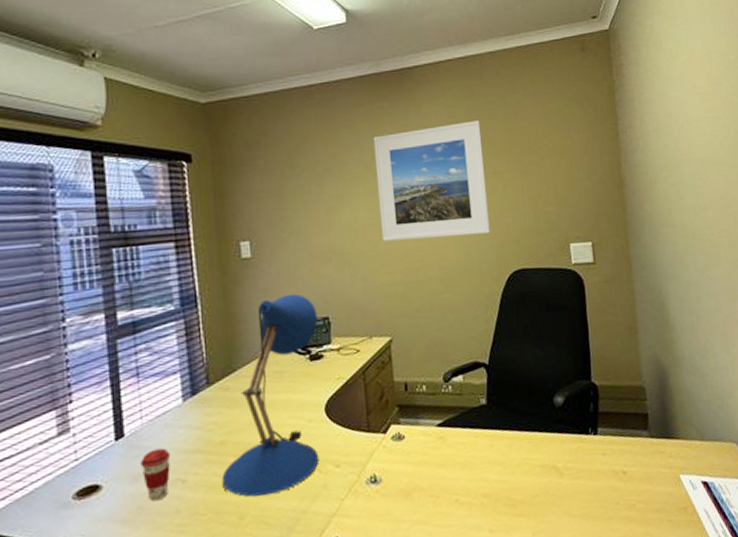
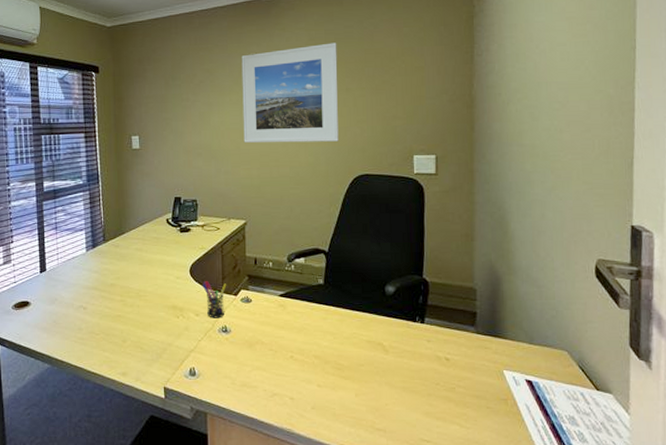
coffee cup: present [140,447,171,502] -> none [56,283,77,319]
desk lamp: present [222,293,319,497] -> none [111,179,188,328]
pen holder: none [342,419,373,468] -> present [202,281,227,318]

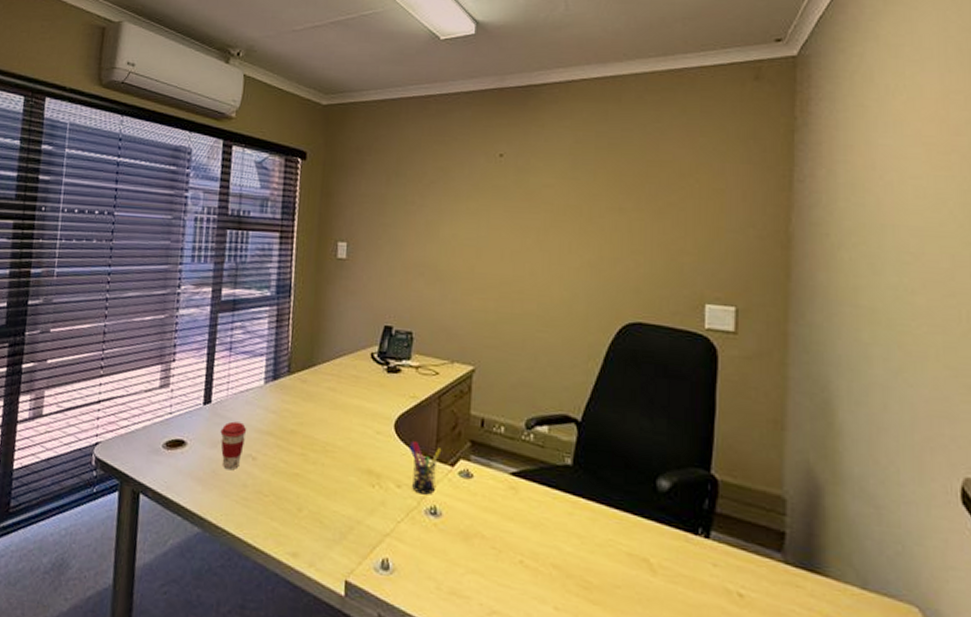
coffee cup: none [56,283,77,319] -> present [220,421,247,470]
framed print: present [241,42,339,143] -> none [480,148,611,276]

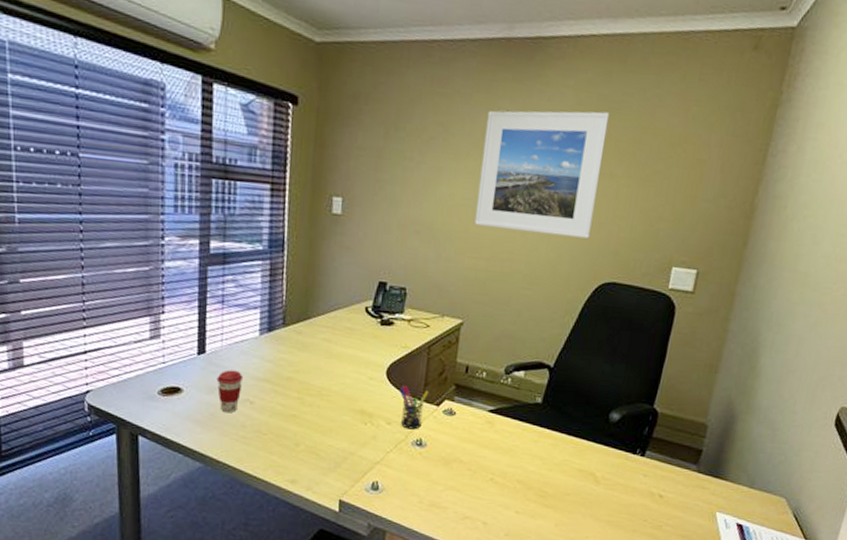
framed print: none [480,148,611,276] -> present [474,110,610,239]

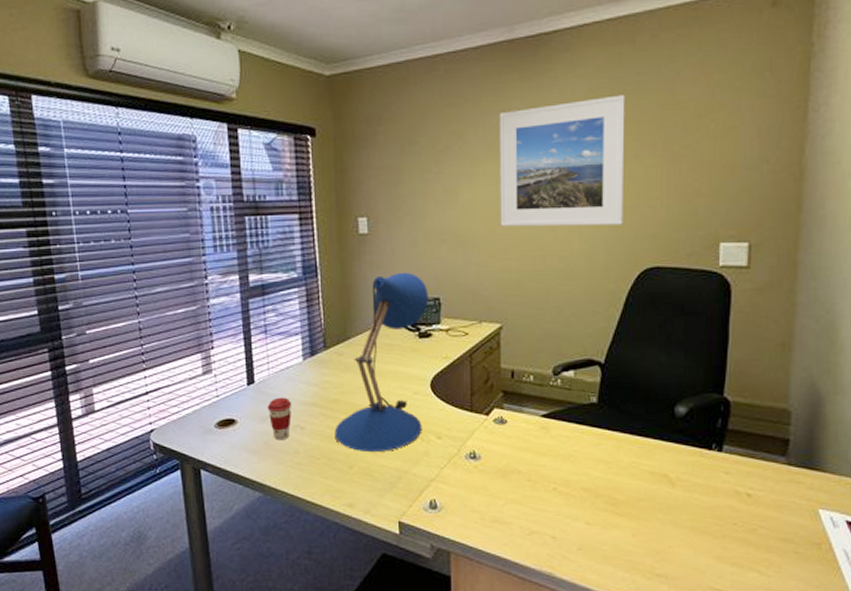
desk lamp: none [284,257,396,433] -> present [334,272,429,453]
pen holder: present [399,386,429,430] -> none [445,398,477,442]

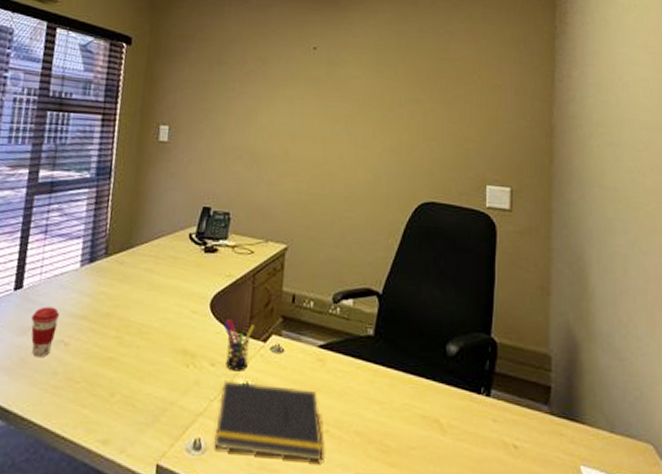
desk lamp: present [334,272,429,453] -> none [100,183,219,378]
pen holder: none [445,398,477,442] -> present [223,319,255,372]
notepad: none [448,451,552,514] -> present [214,380,323,461]
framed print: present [499,95,625,227] -> none [294,45,409,160]

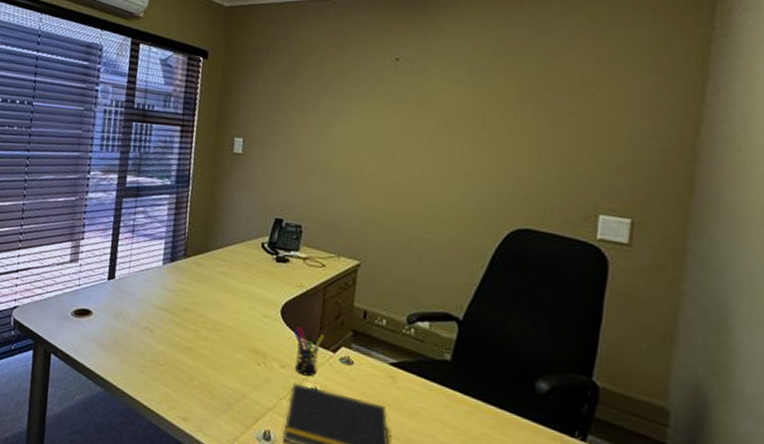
coffee cup: present [31,306,60,358] -> none [122,296,146,340]

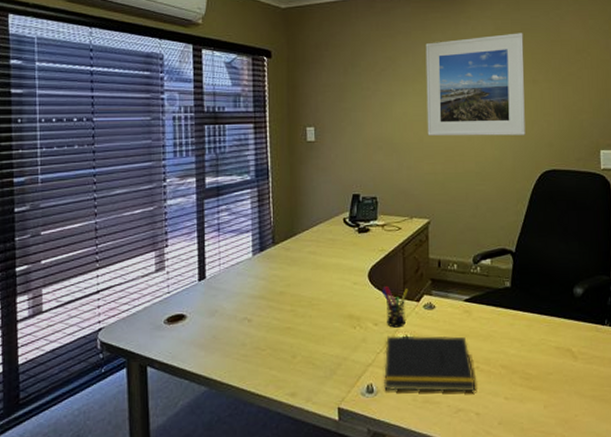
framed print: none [370,54,510,181] -> present [425,33,525,136]

